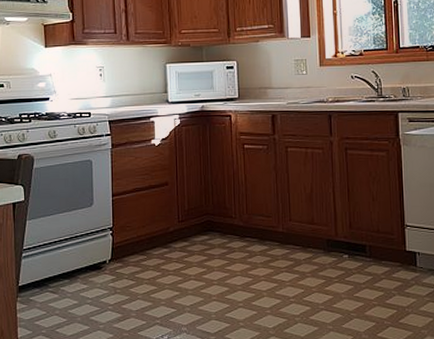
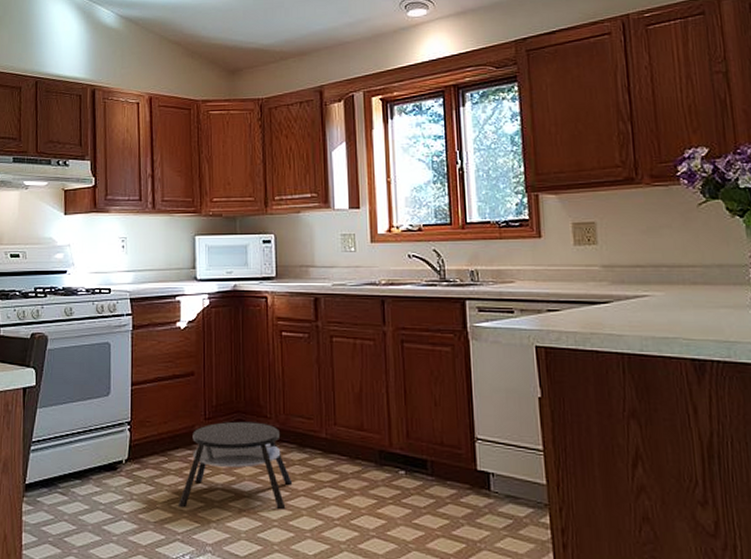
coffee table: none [157,222,255,297] -> present [178,421,293,511]

